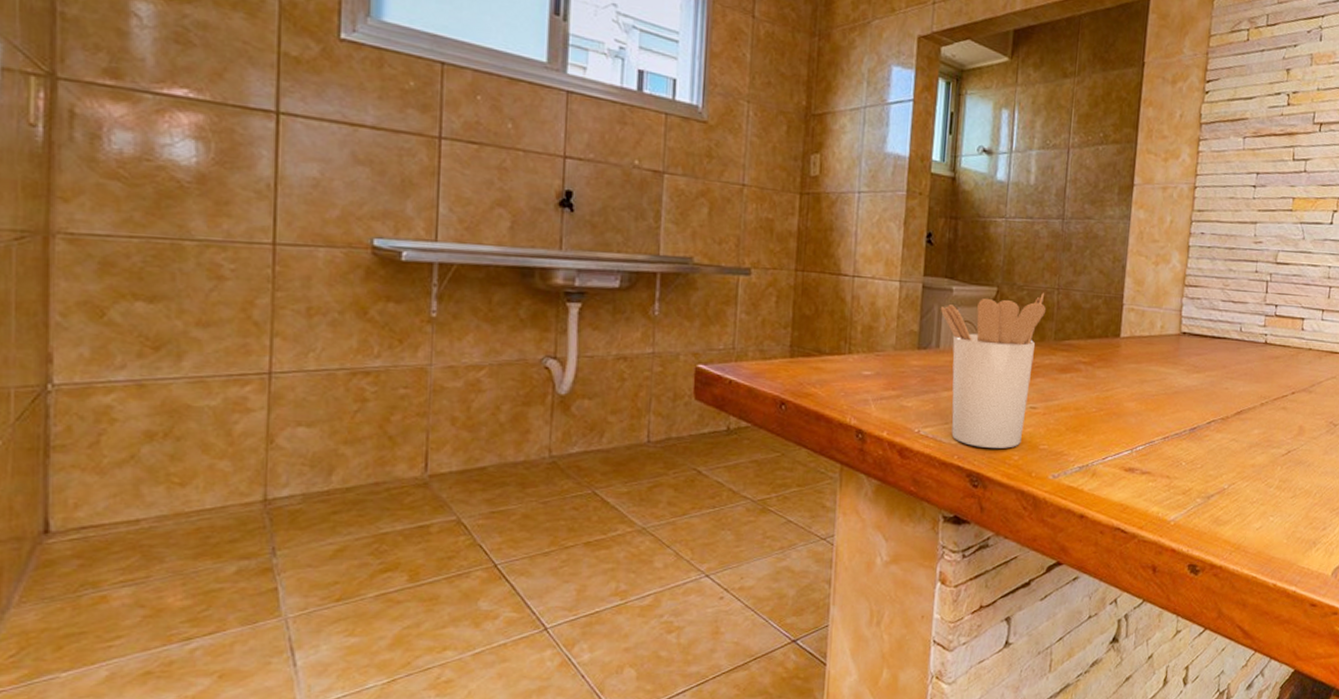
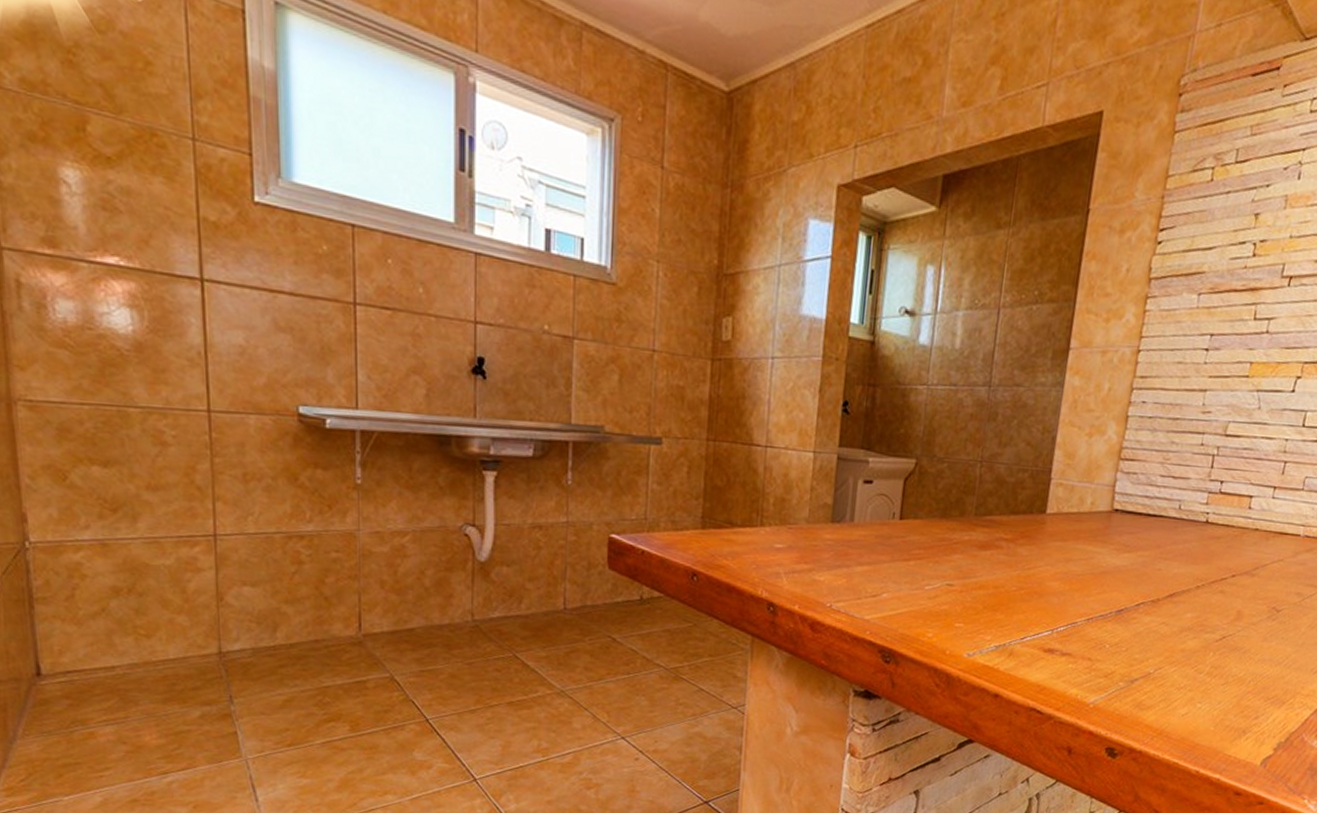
utensil holder: present [940,292,1047,448] -> none [855,465,968,625]

